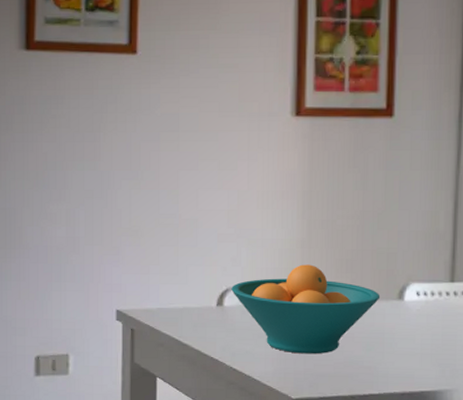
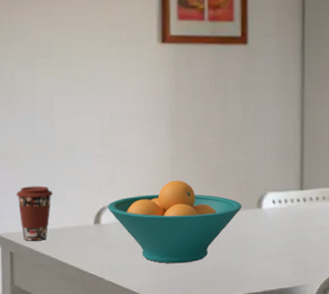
coffee cup: none [138,263,176,319] -> present [15,186,53,241]

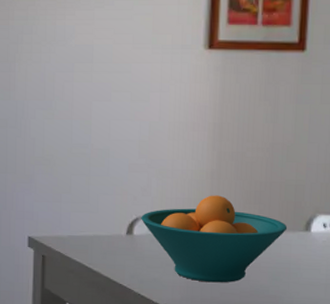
coffee cup: present [15,186,53,241] -> none [50,191,87,247]

